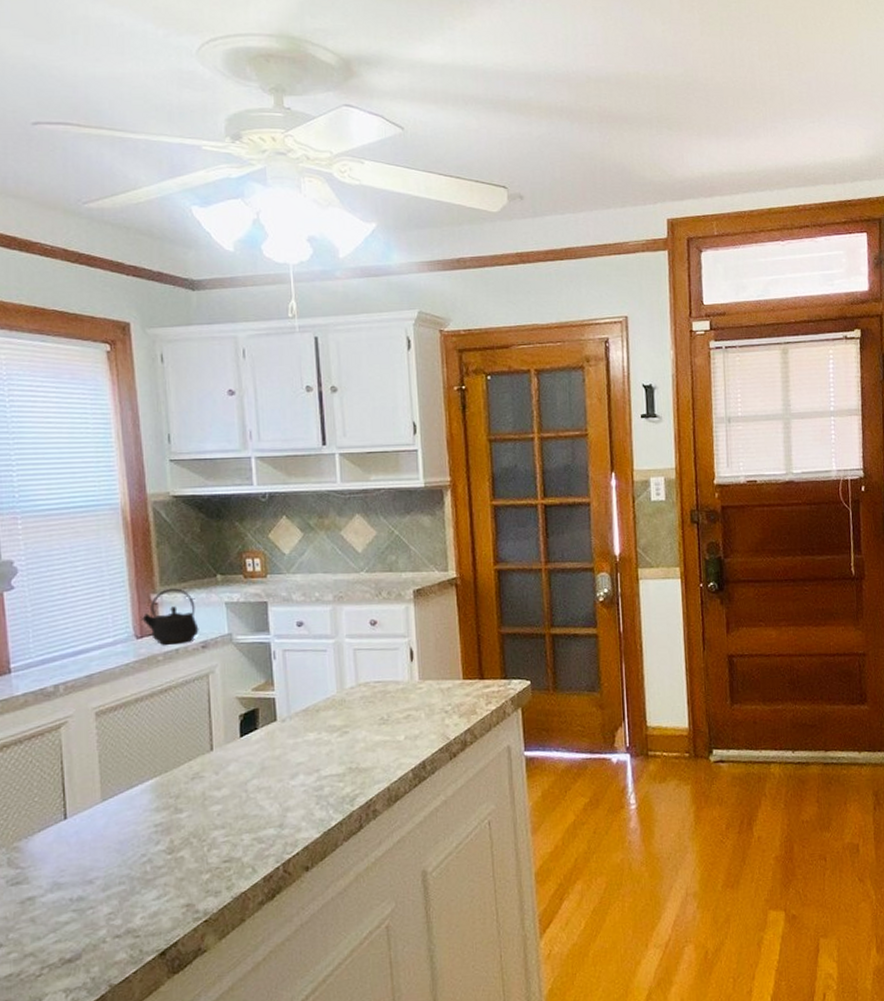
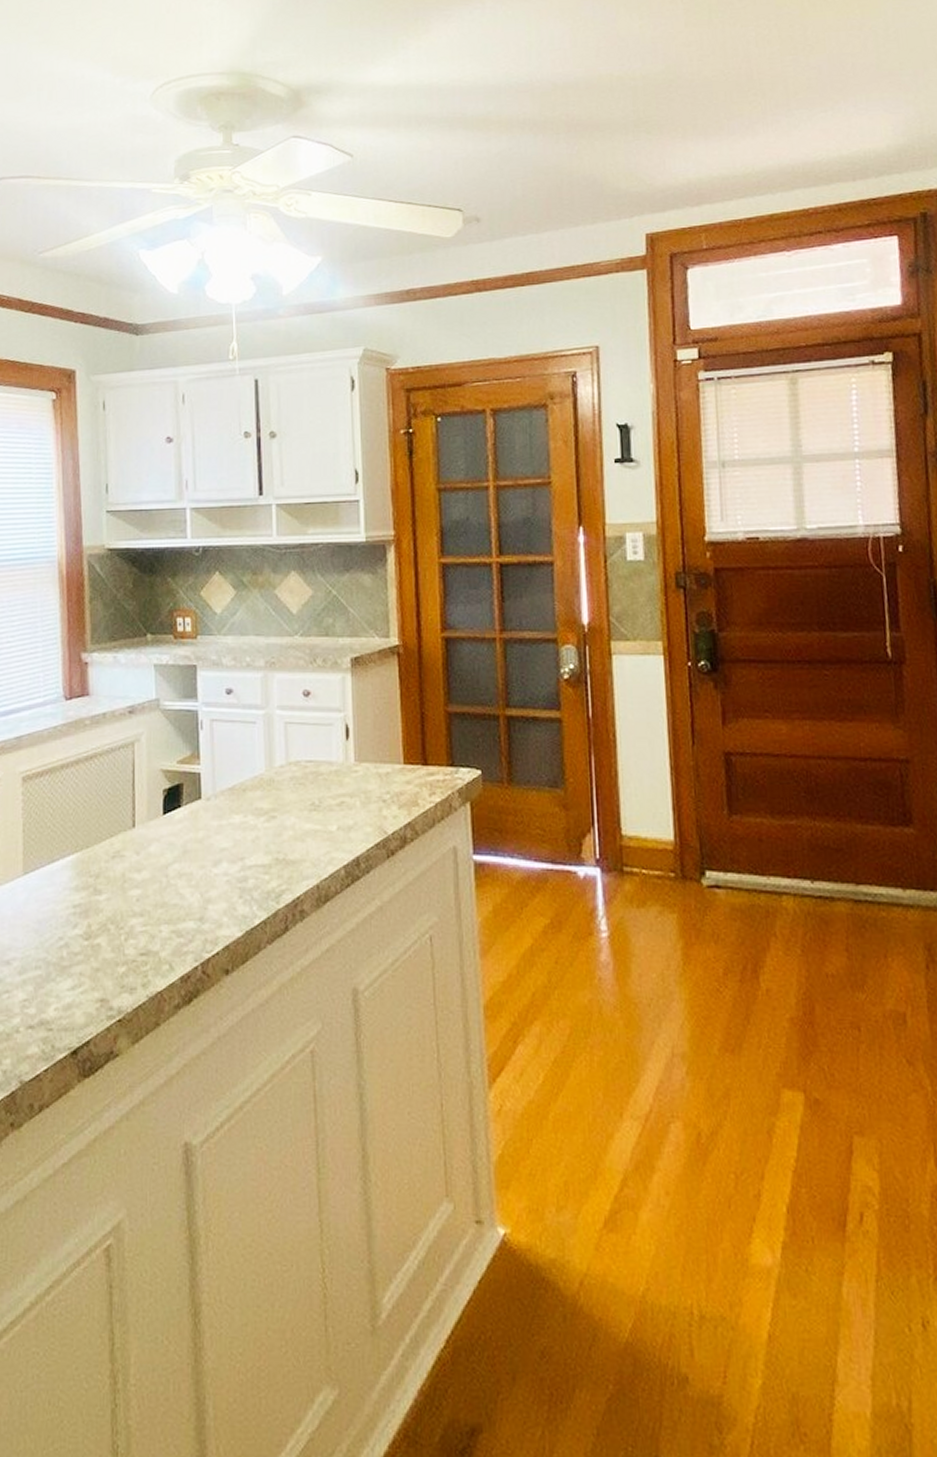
kettle: present [142,588,199,645] -> none [72,647,127,708]

